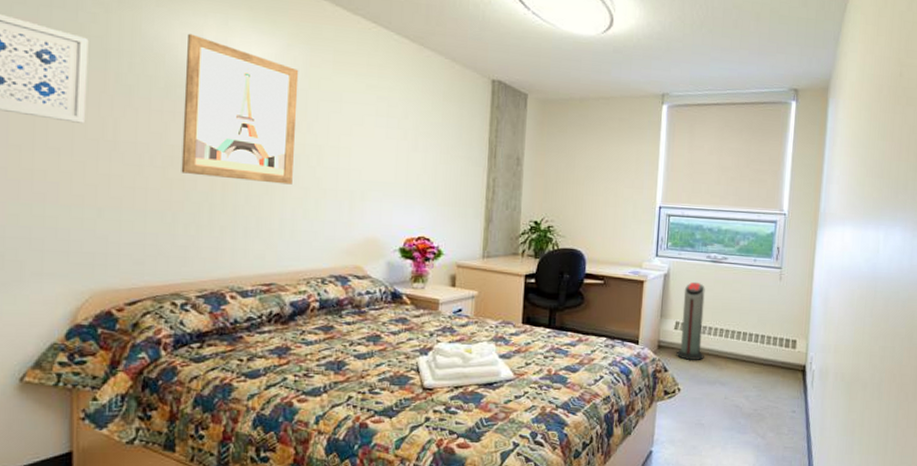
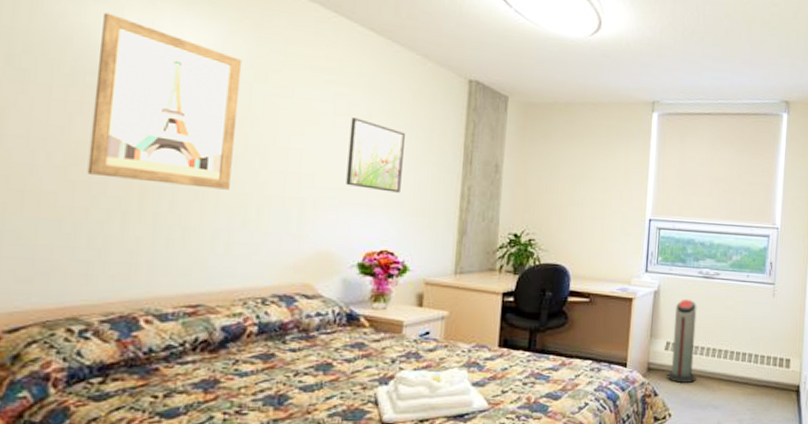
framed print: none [388,118,437,185] -> present [346,118,405,193]

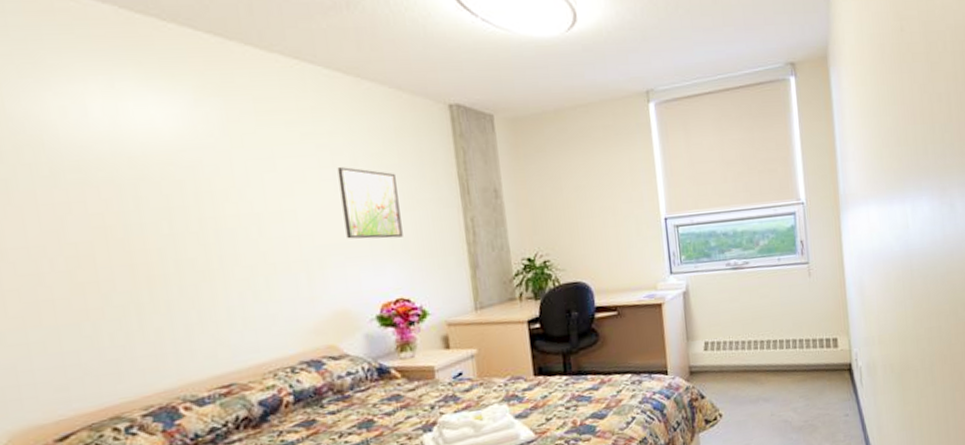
wall art: present [87,12,242,190] -> none [66,105,233,274]
air purifier: present [666,299,697,383] -> none [707,294,742,382]

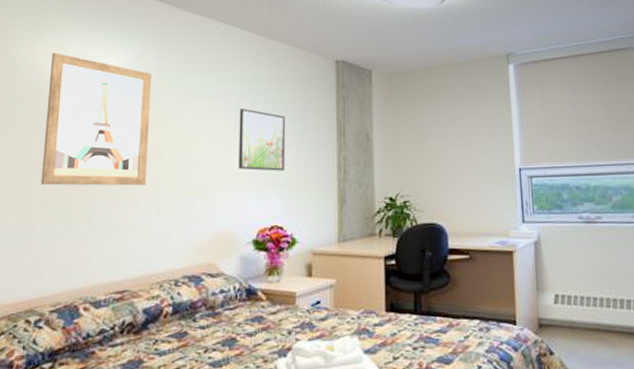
wall art: none [66,105,233,274] -> present [40,52,152,186]

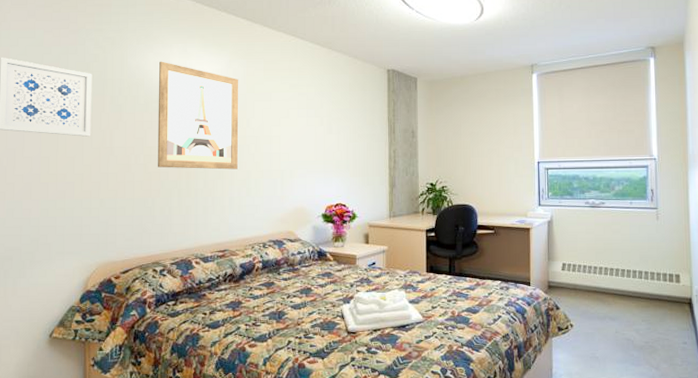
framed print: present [238,109,285,171] -> none [309,109,346,160]

